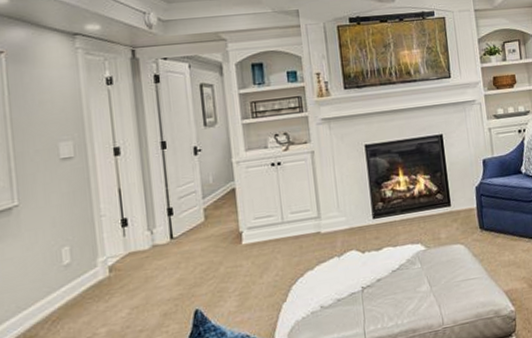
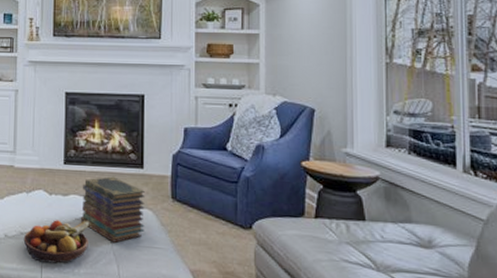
fruit bowl: none [341,270,408,324] -> present [23,220,90,263]
book stack: none [395,220,459,285] -> present [80,176,145,243]

